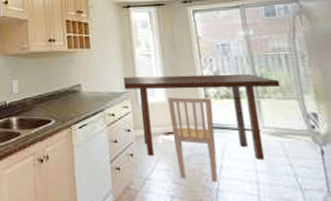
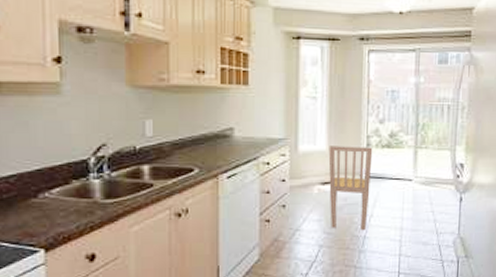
dining table: present [123,73,280,160] -> none [283,122,438,208]

